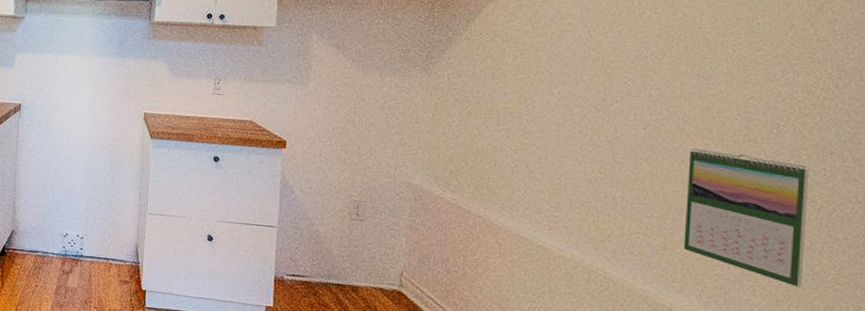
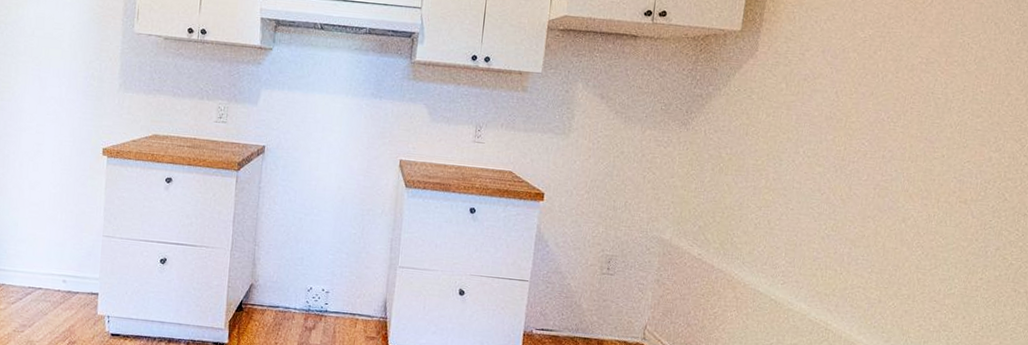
calendar: present [684,149,810,287] -> none [895,209,1006,336]

